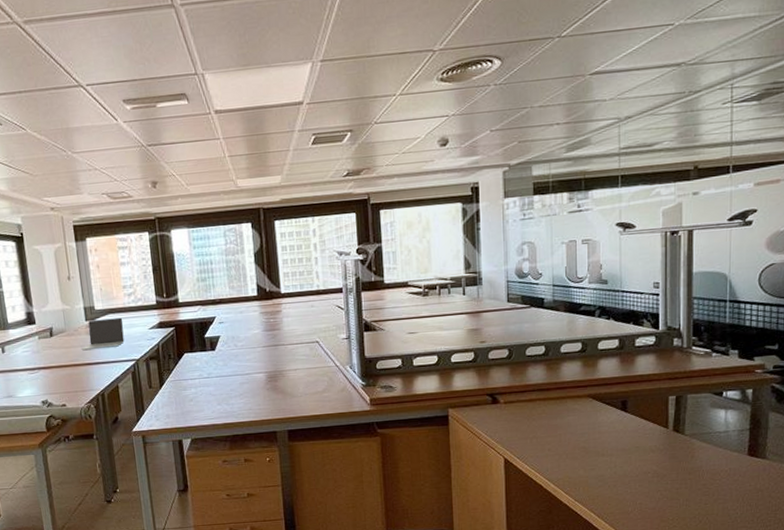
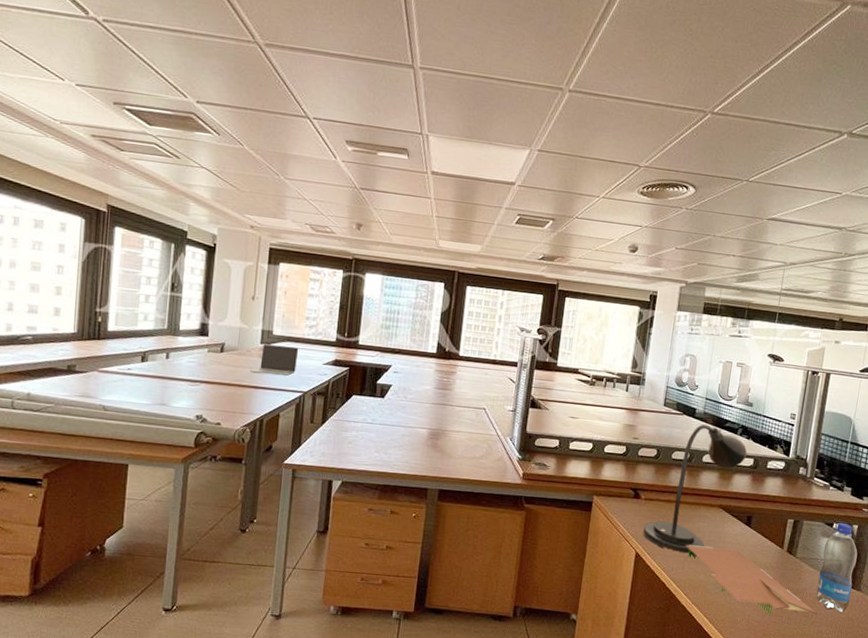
desk lamp: none [509,312,610,451] -> present [643,424,748,553]
papers: none [558,438,719,500] -> present [686,544,817,615]
bottle: none [714,389,757,485] -> present [816,522,858,613]

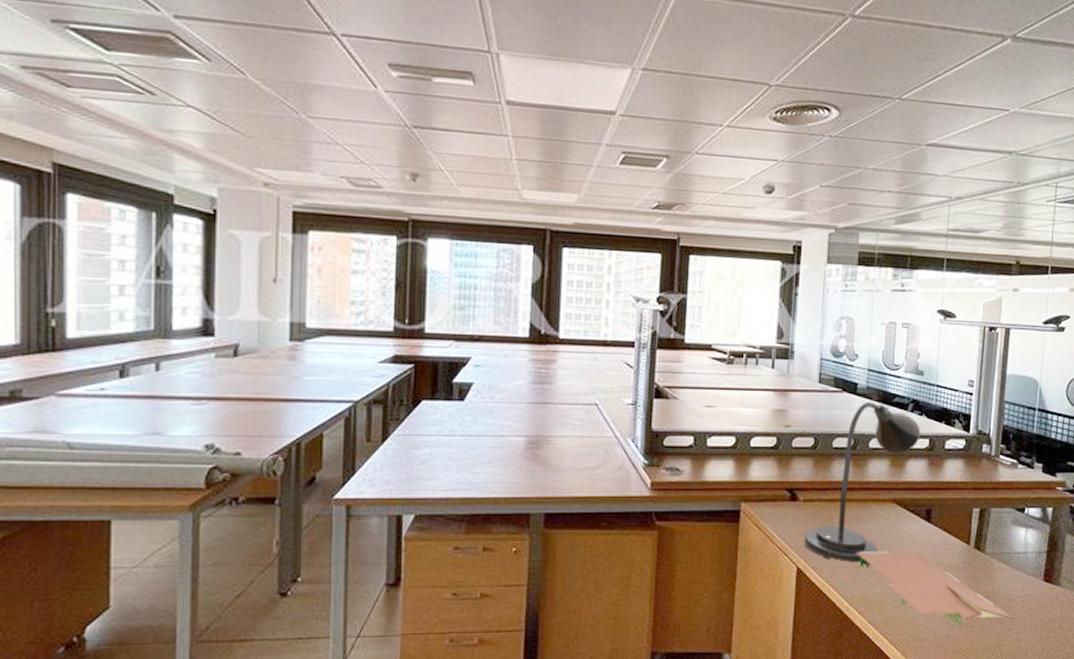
laptop: present [249,344,299,376] -> none [277,341,344,381]
bottle: present [816,522,858,613] -> none [1010,506,1054,614]

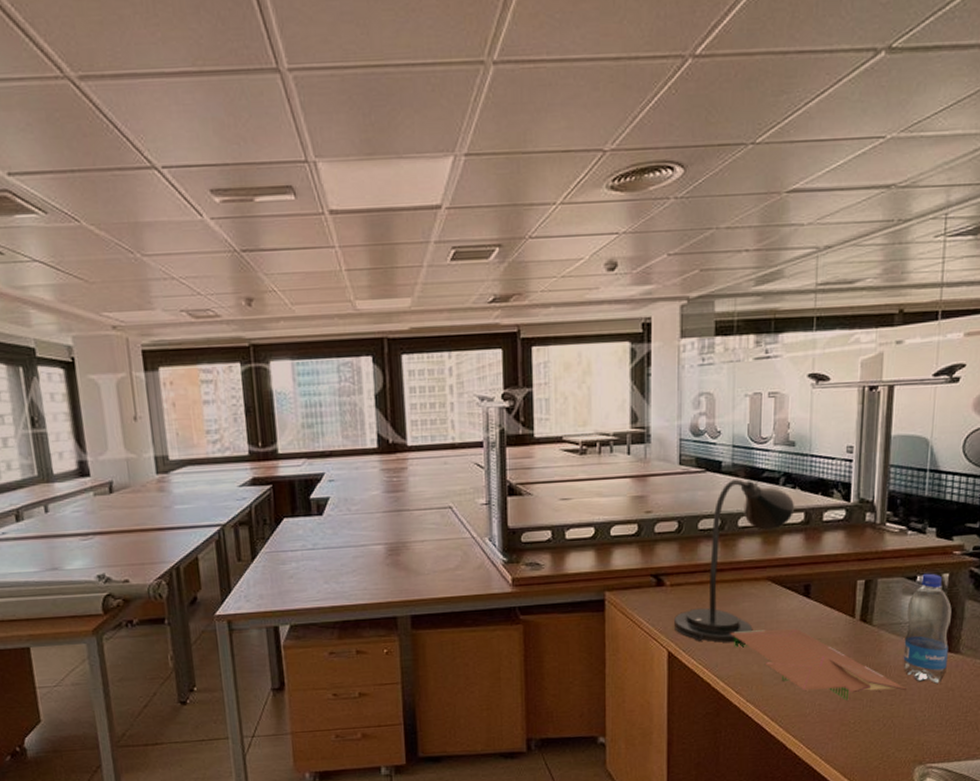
bottle: none [1010,506,1054,614] -> present [903,573,952,684]

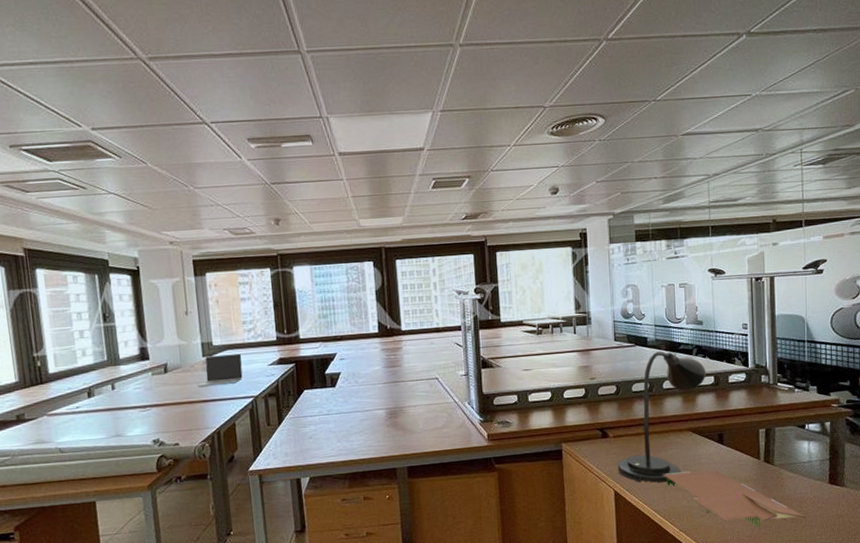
laptop: none [150,471,207,511] -> present [197,353,243,387]
bottle: present [903,573,952,684] -> none [800,422,836,512]

